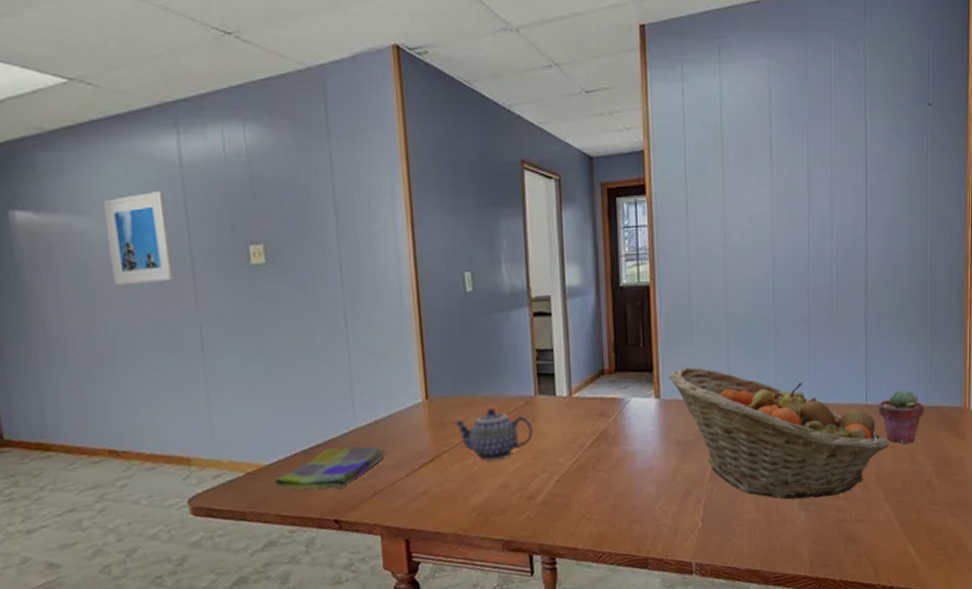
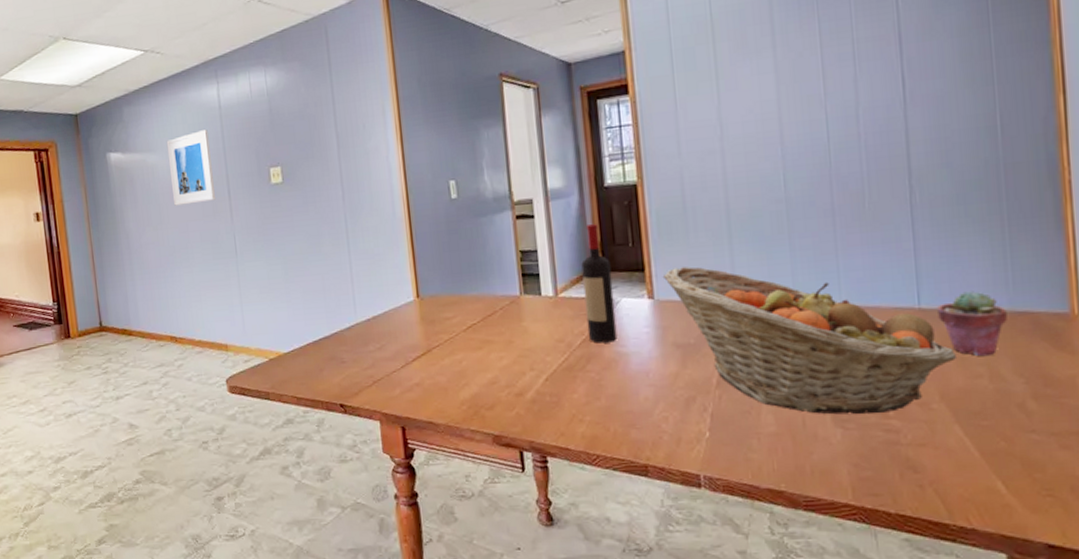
dish towel: present [273,446,386,490] -> none [290,339,383,376]
teapot: present [453,408,533,461] -> none [442,307,520,357]
wine bottle: none [595,324,626,443] -> present [581,224,618,343]

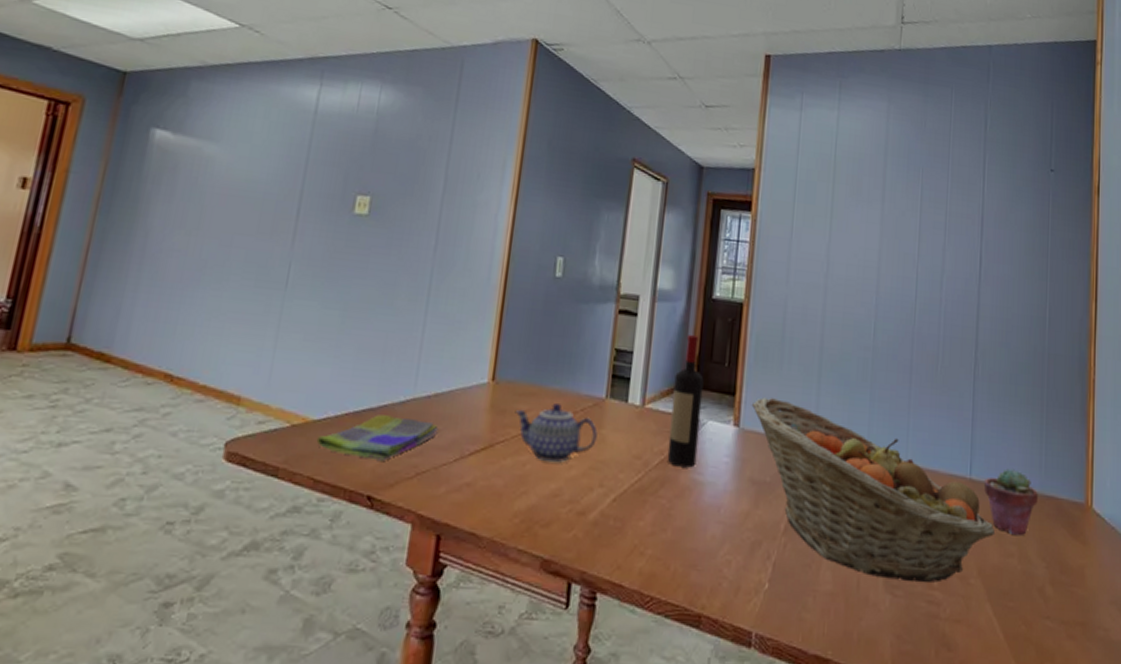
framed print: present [166,130,215,206] -> none [223,132,293,217]
dish towel: none [290,339,383,376] -> present [316,414,438,461]
teapot: none [442,307,520,357] -> present [515,403,598,463]

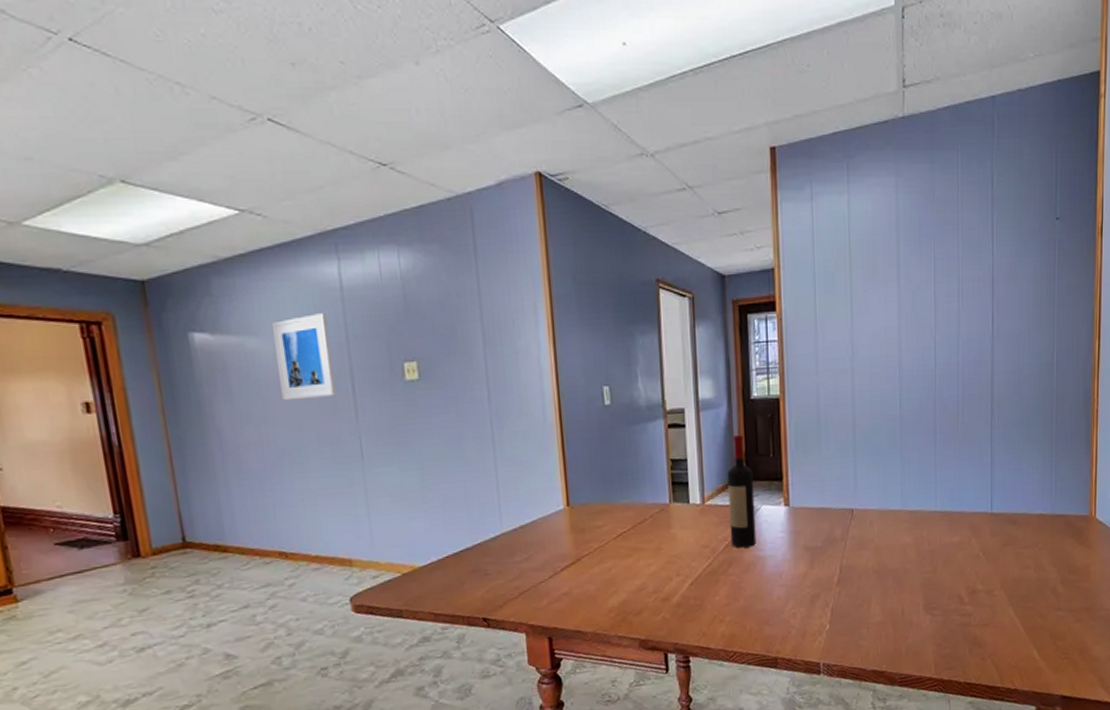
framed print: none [223,132,293,217] -> present [271,313,336,401]
dish towel: present [316,414,438,461] -> none [427,550,530,590]
teapot: present [515,403,598,463] -> none [592,515,668,564]
fruit basket: present [751,397,996,583] -> none [797,476,1015,604]
potted succulent: present [984,468,1038,535] -> none [1004,498,1049,551]

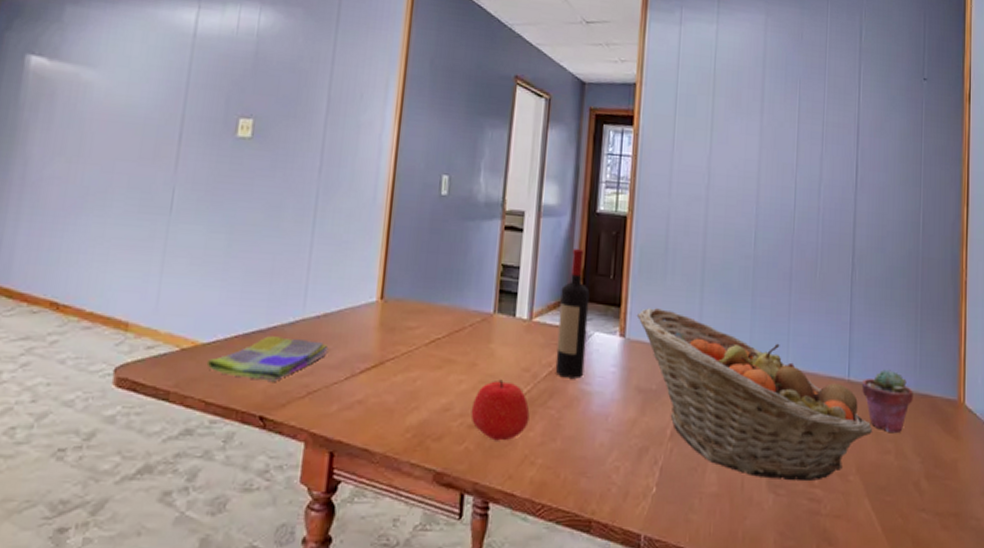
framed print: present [271,313,336,401] -> none [103,56,172,141]
dish towel: none [427,550,530,590] -> present [206,336,328,381]
apple: none [662,558,714,608] -> present [470,379,530,441]
fruit basket: none [797,476,1015,604] -> present [636,308,873,482]
potted succulent: none [1004,498,1049,551] -> present [862,369,913,432]

